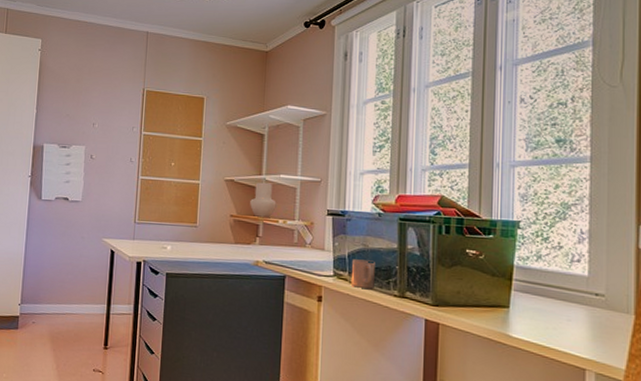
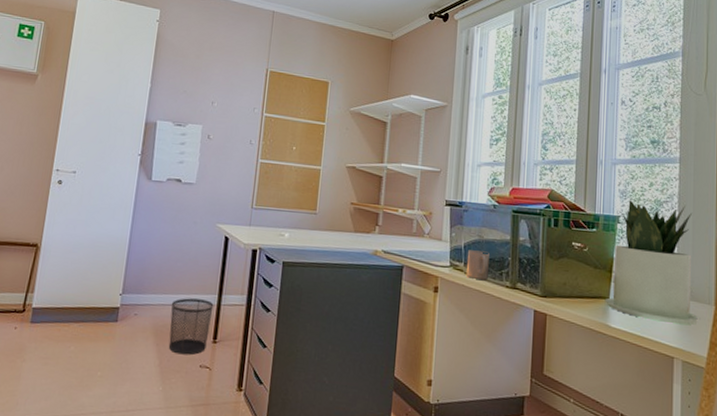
waste bin: none [64,307,103,360] -> present [168,298,214,355]
vase: present [250,182,277,217] -> none [371,170,397,206]
planter: none [504,204,616,335] -> present [604,200,699,325]

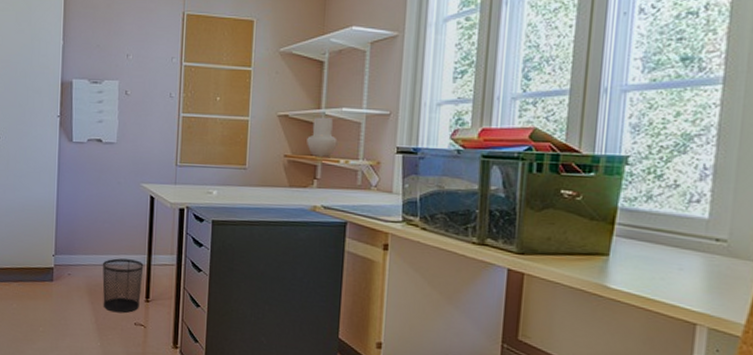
vase: none [371,170,397,206] -> present [307,117,338,157]
mug: present [466,250,489,281] -> none [422,202,451,237]
planter: present [604,200,699,325] -> none [602,135,738,286]

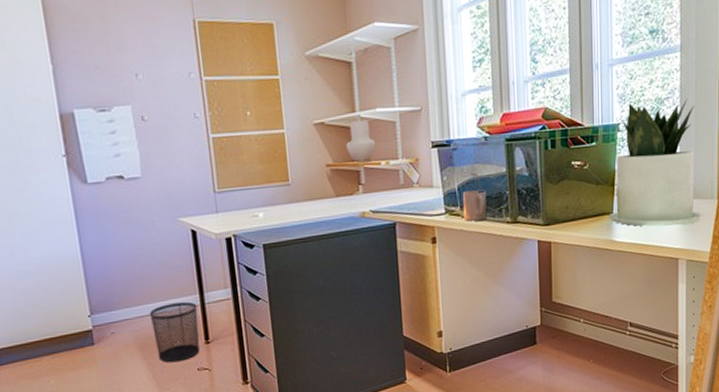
mug: none [422,202,451,237] -> present [462,189,487,222]
planter: none [602,135,738,286] -> present [608,98,702,227]

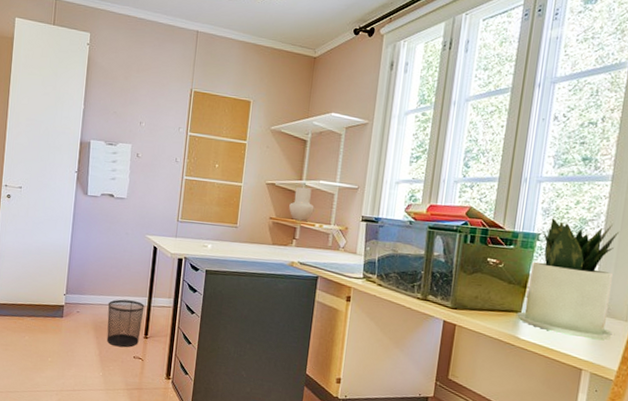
mug: present [462,189,487,222] -> none [378,263,403,292]

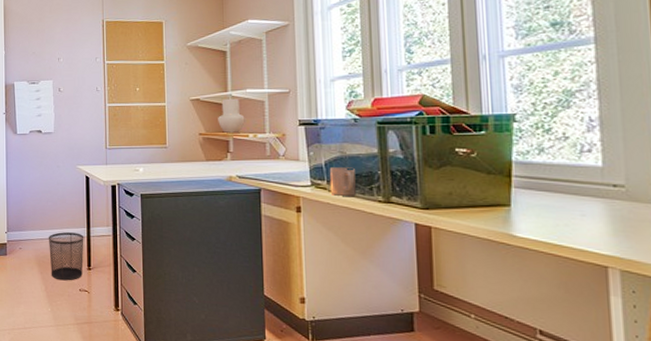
mug: none [378,263,403,292] -> present [329,167,356,197]
planter: present [516,218,619,340] -> none [504,92,642,230]

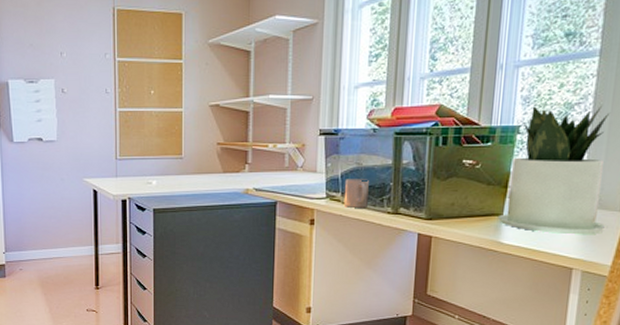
waste bin: present [48,232,84,281] -> none [51,251,92,301]
vase: present [218,98,245,133] -> none [238,105,266,142]
planter: none [504,92,642,230] -> present [497,105,609,235]

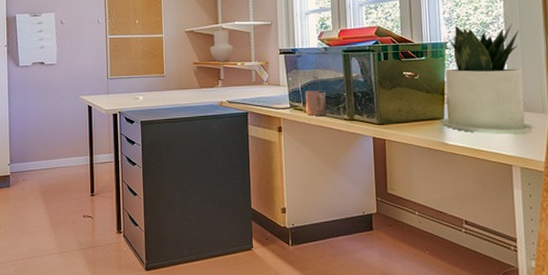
vase: none [238,105,266,142] -> present [210,30,234,62]

